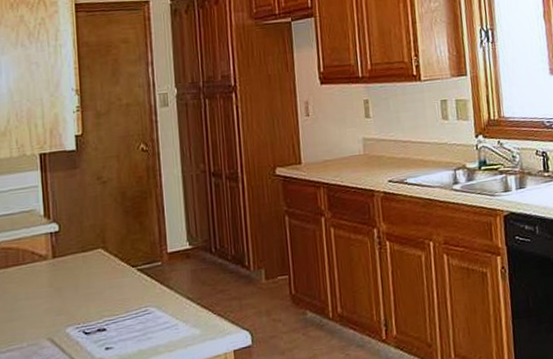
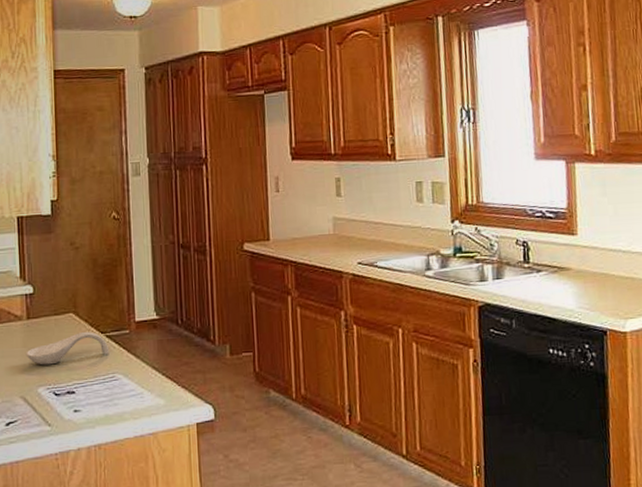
spoon rest: none [52,266,142,305] -> present [26,332,110,365]

